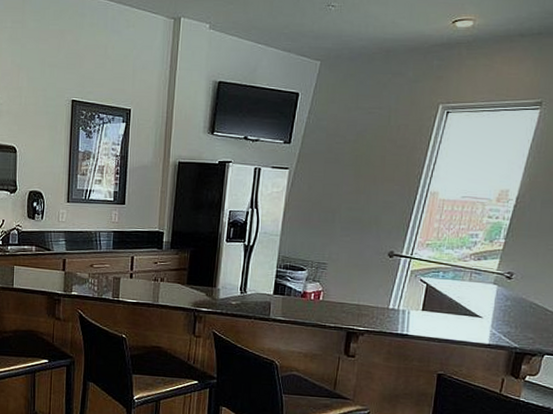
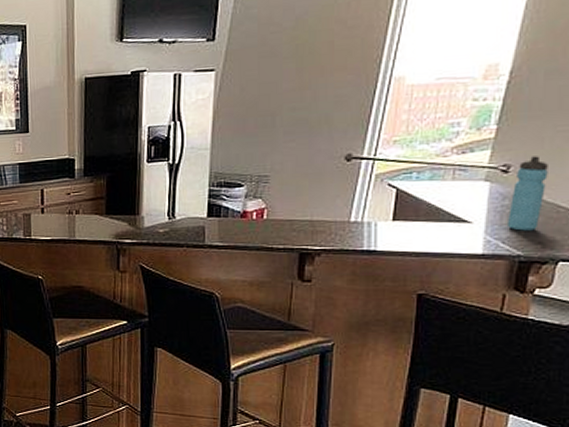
water bottle: none [508,267,541,328] -> present [506,156,548,231]

